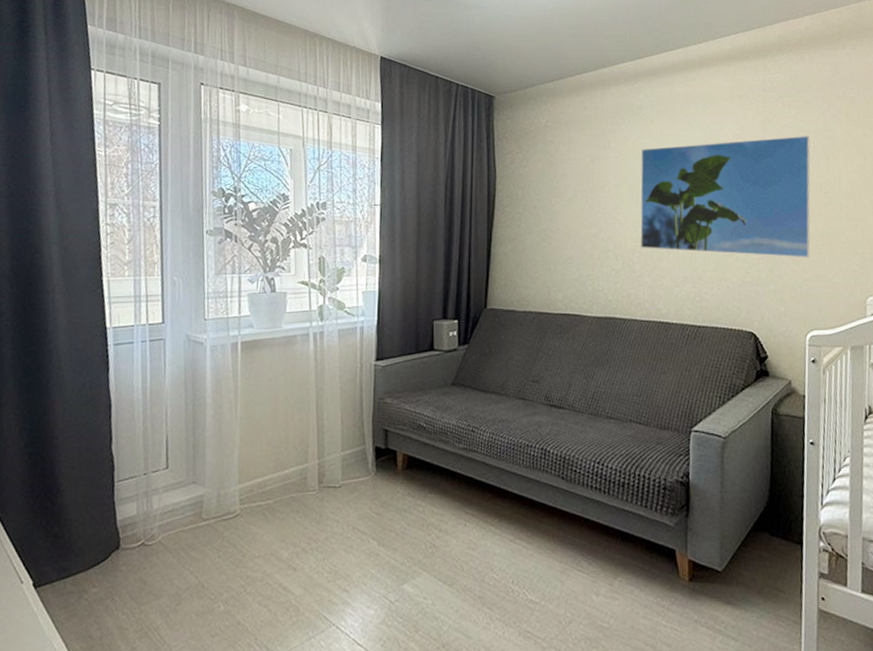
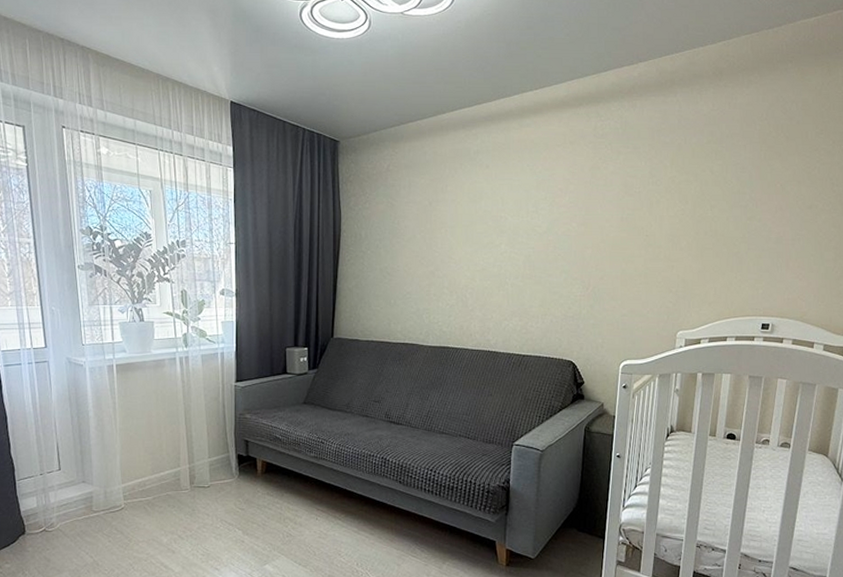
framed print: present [640,135,810,258] -> none [473,180,635,296]

